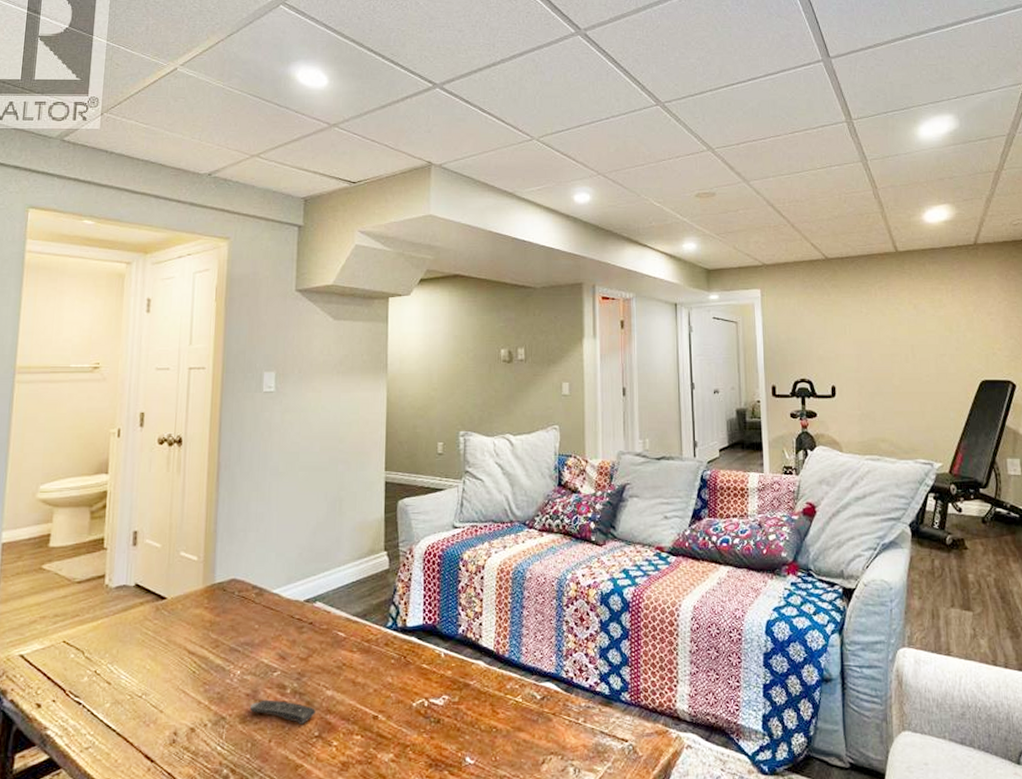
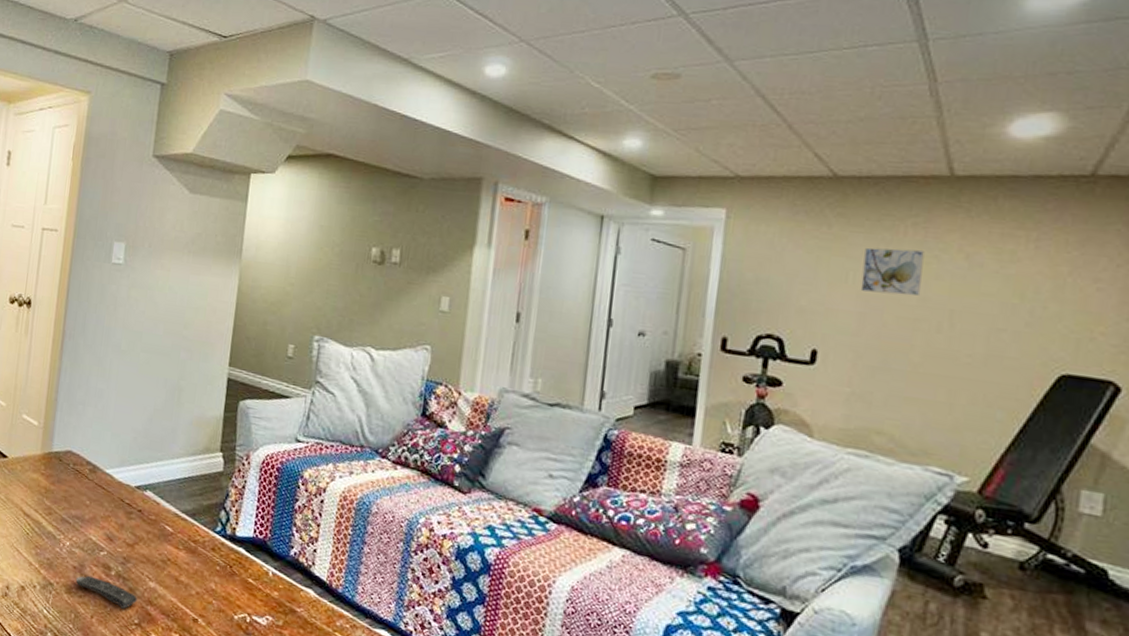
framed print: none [853,306,892,339] -> present [860,247,925,296]

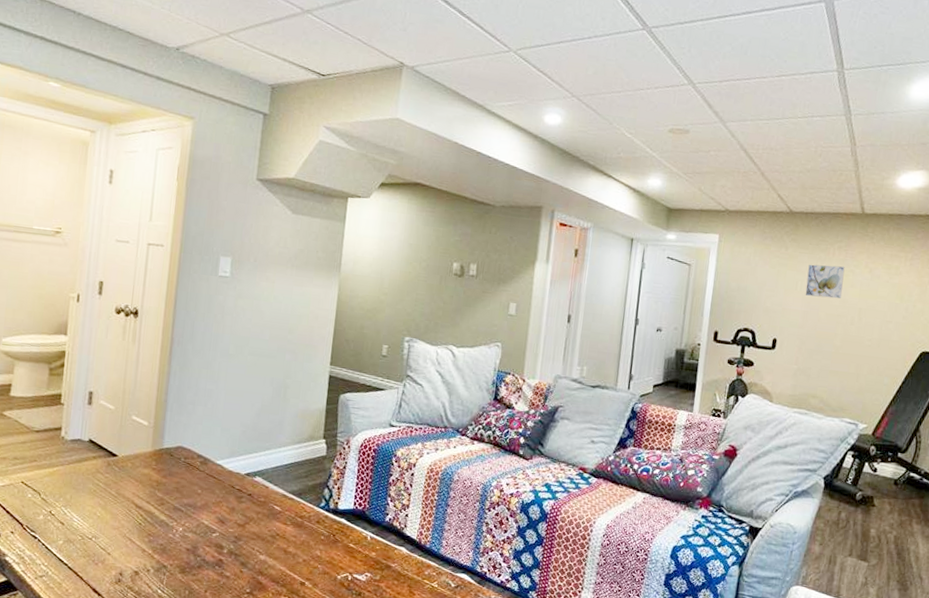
remote control: present [76,575,137,609] -> none [190,555,249,581]

